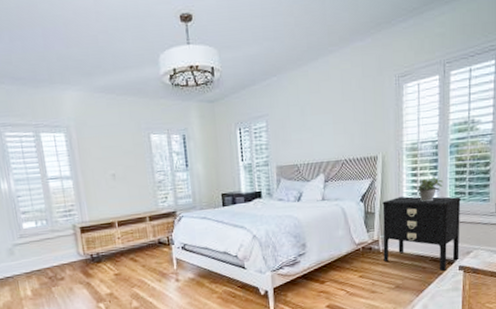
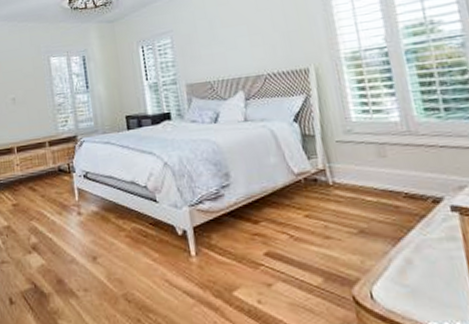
nightstand: present [382,196,461,272] -> none [323,114,448,213]
potted plant: present [417,176,443,202] -> none [368,89,405,122]

